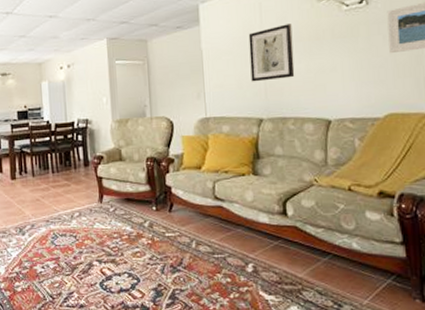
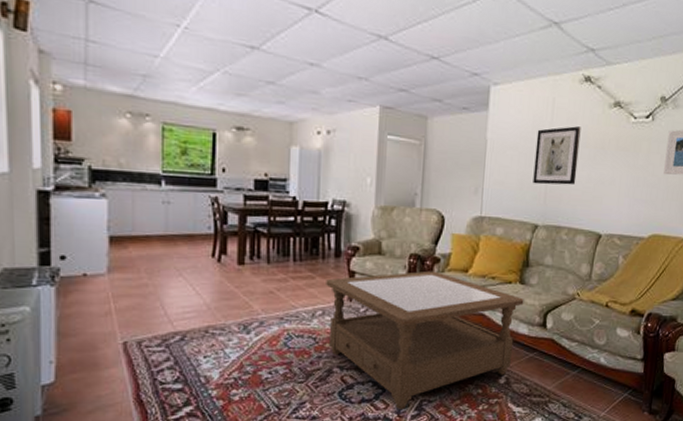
coffee table: none [79,170,260,298] -> present [326,271,524,409]

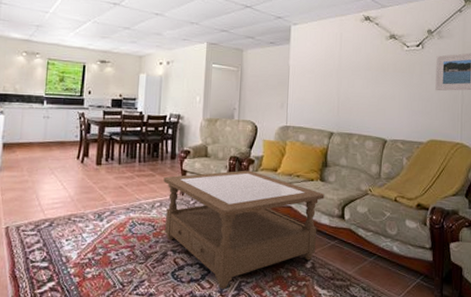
wall art: present [533,126,581,185] -> none [327,54,364,100]

